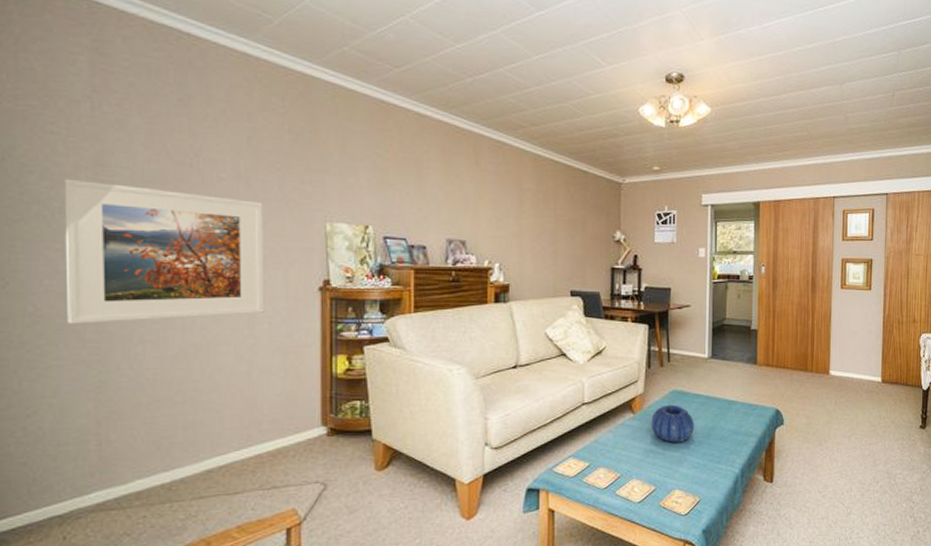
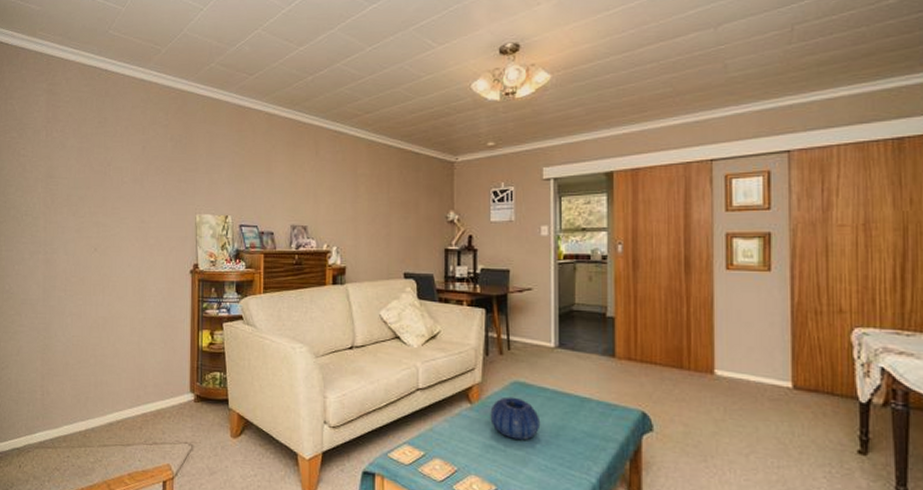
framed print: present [64,178,265,324] -> none [27,189,152,300]

